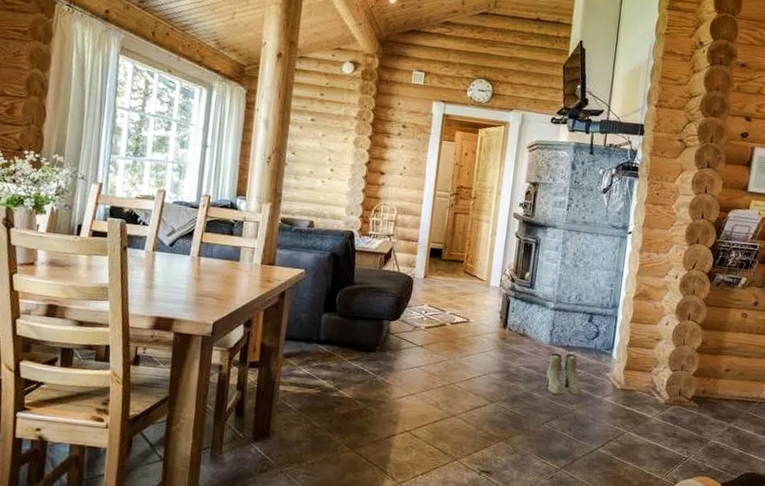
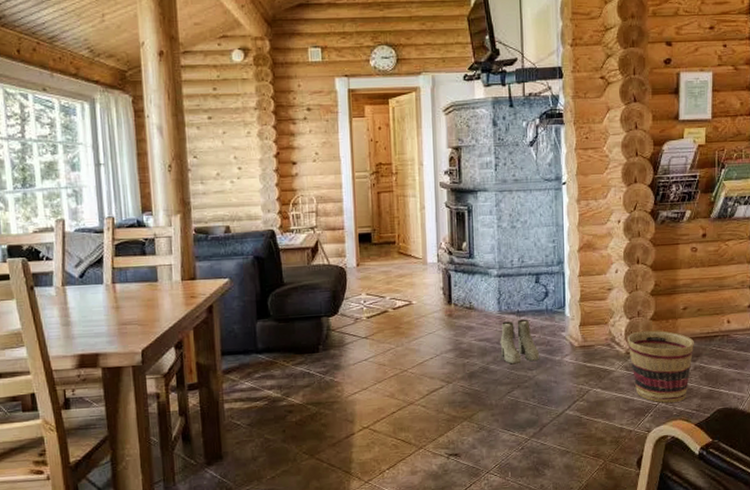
basket: none [667,384,732,459] -> present [627,330,694,403]

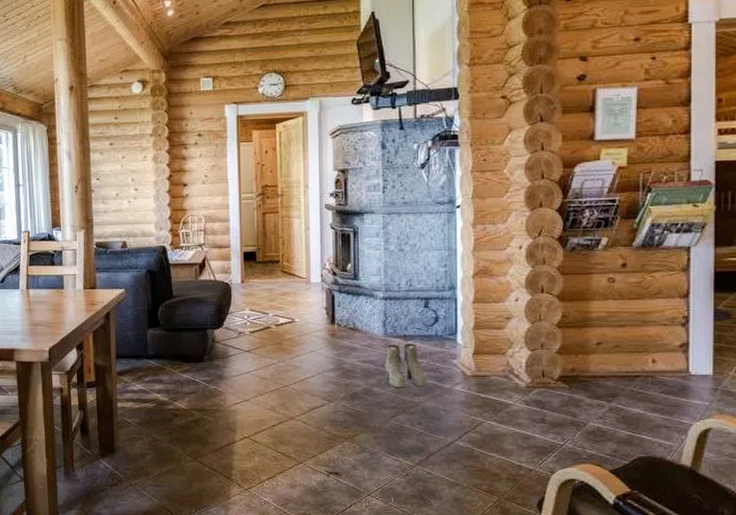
basket: present [627,330,694,403] -> none [528,364,610,444]

